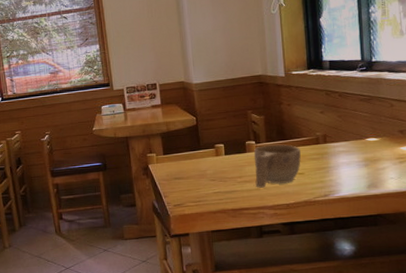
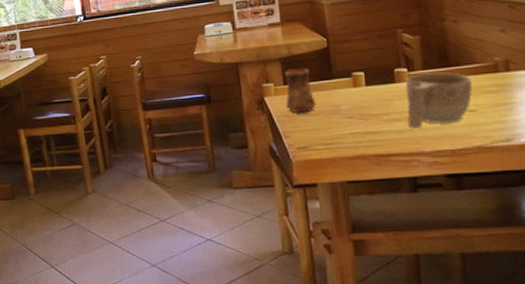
cup: none [164,141,188,177] -> present [285,68,316,112]

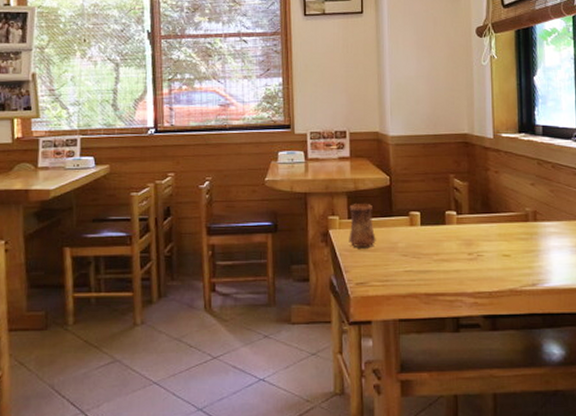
cup: present [405,72,472,129] -> none [454,217,507,270]

